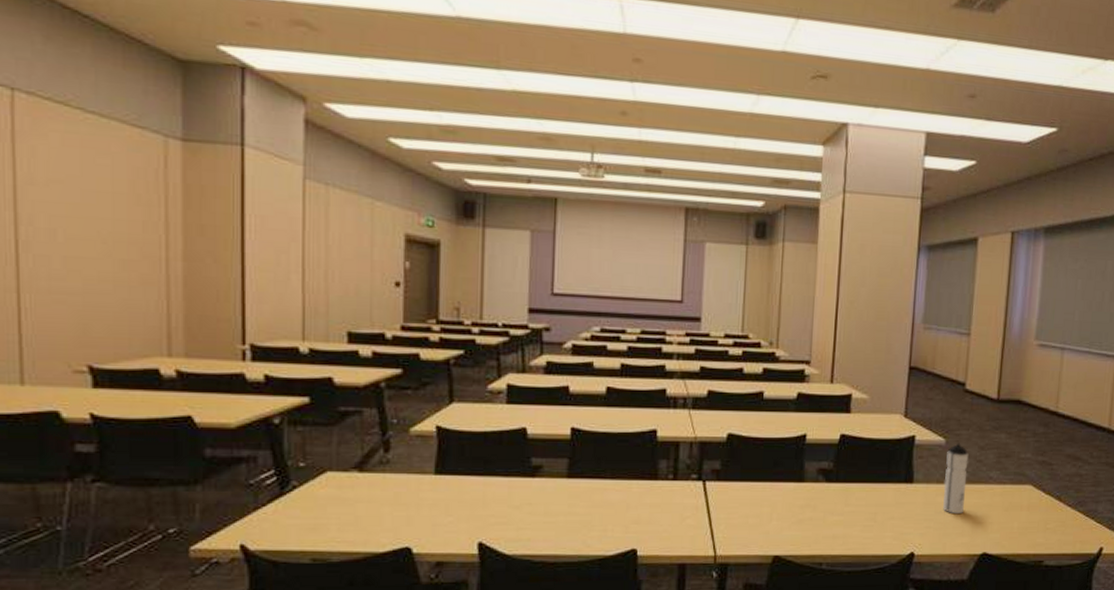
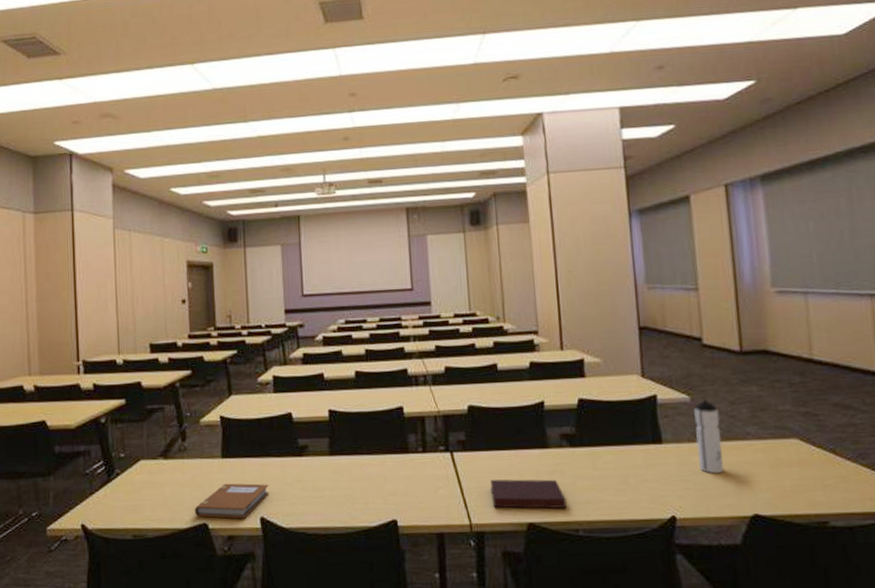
notebook: none [396,503,492,544] -> present [195,483,269,519]
notebook: none [740,510,814,543] -> present [490,479,567,509]

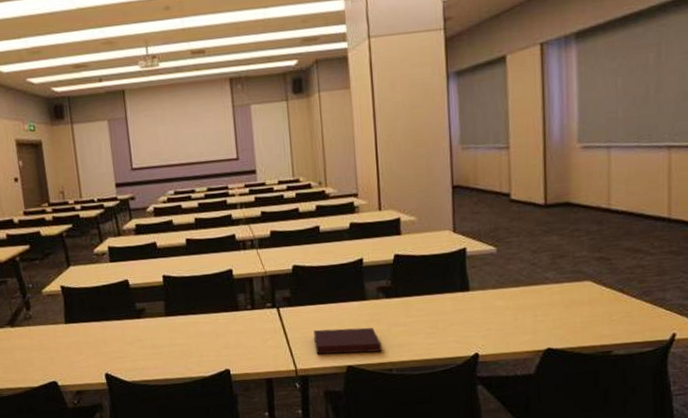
notebook: present [195,483,269,519] -> none [44,344,112,376]
water bottle: present [694,399,724,473] -> none [499,250,523,315]

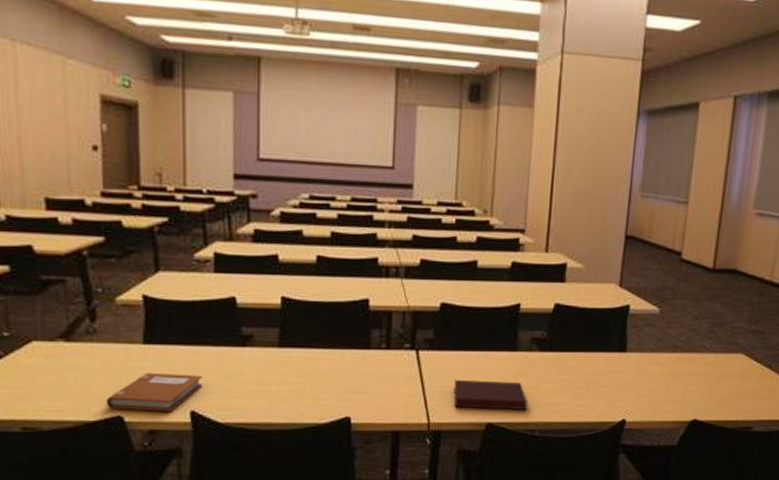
notebook: none [44,344,112,376] -> present [107,372,203,412]

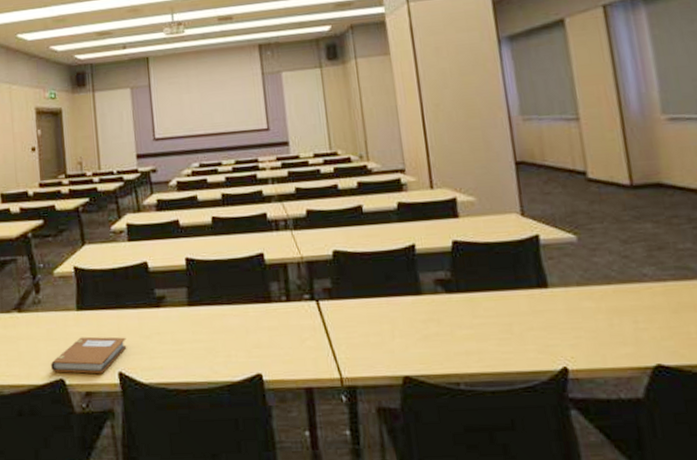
notebook: present [453,379,527,411] -> none [360,328,445,361]

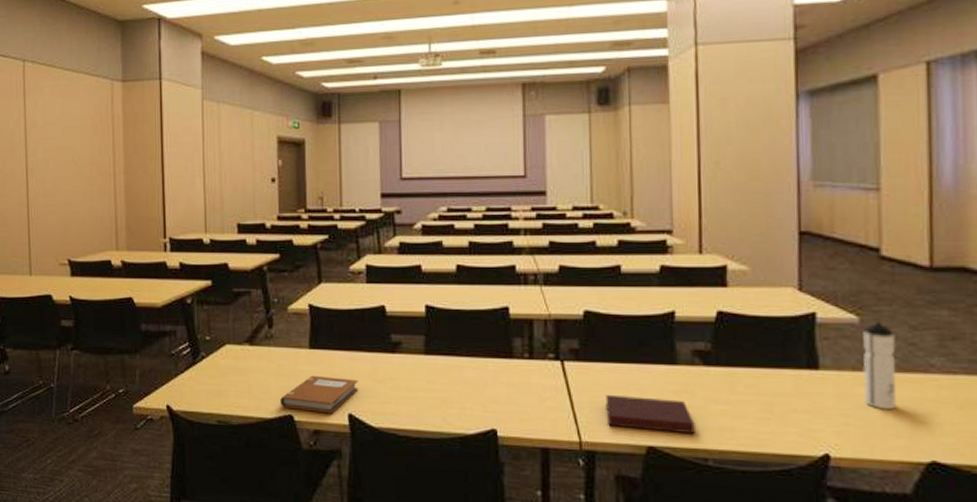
notebook: none [360,328,445,361] -> present [606,394,695,435]
water bottle: none [582,238,619,320] -> present [862,321,896,409]

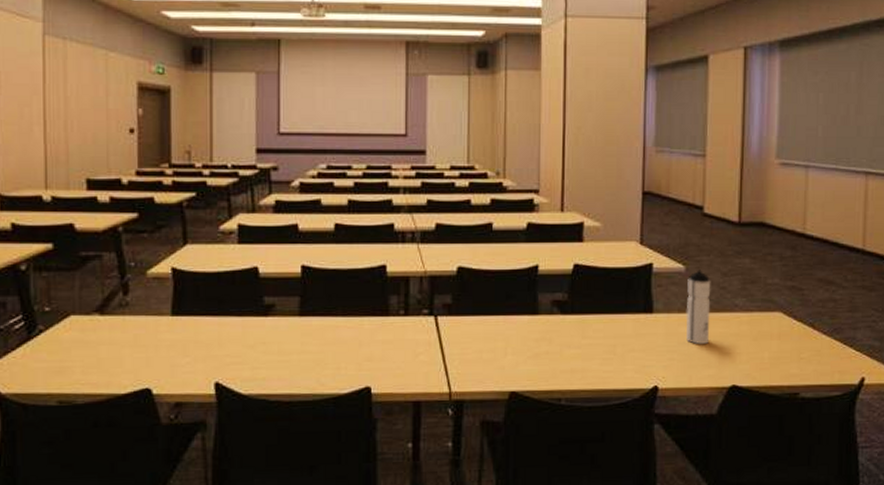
notebook: present [280,375,359,414] -> none [136,344,227,384]
notebook: present [606,394,695,435] -> none [474,345,551,378]

